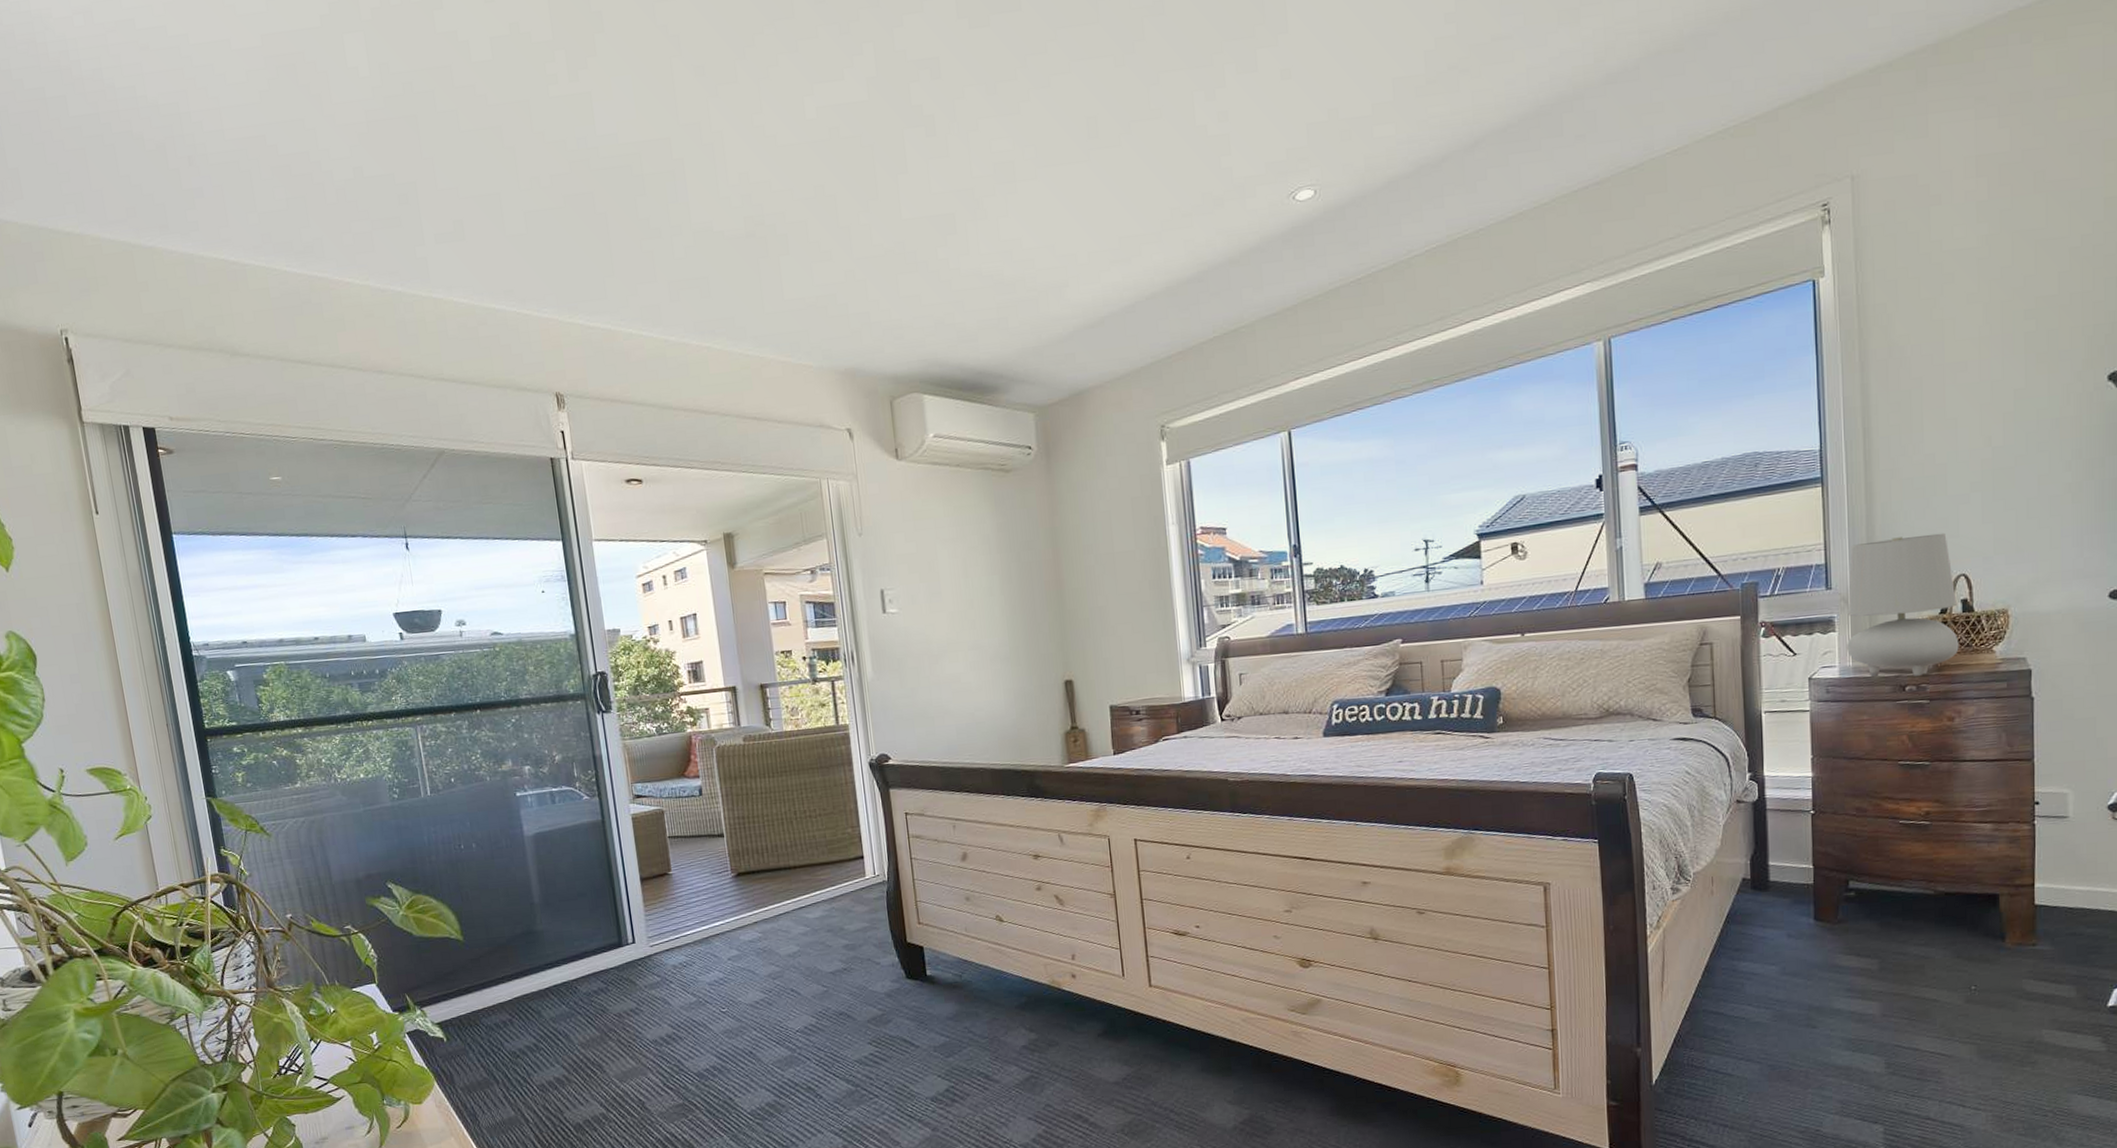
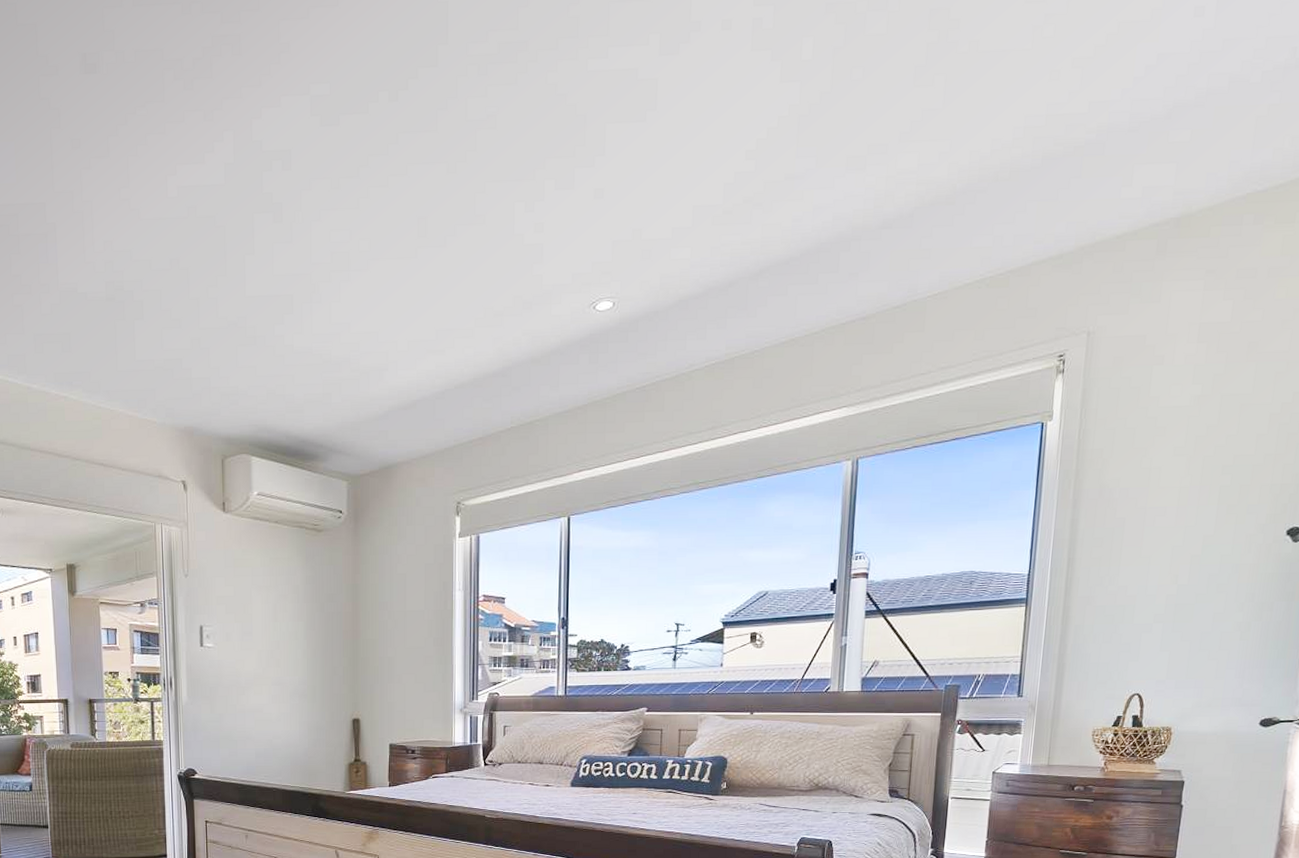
table lamp: present [1847,532,1959,678] -> none [1029,656,1129,779]

